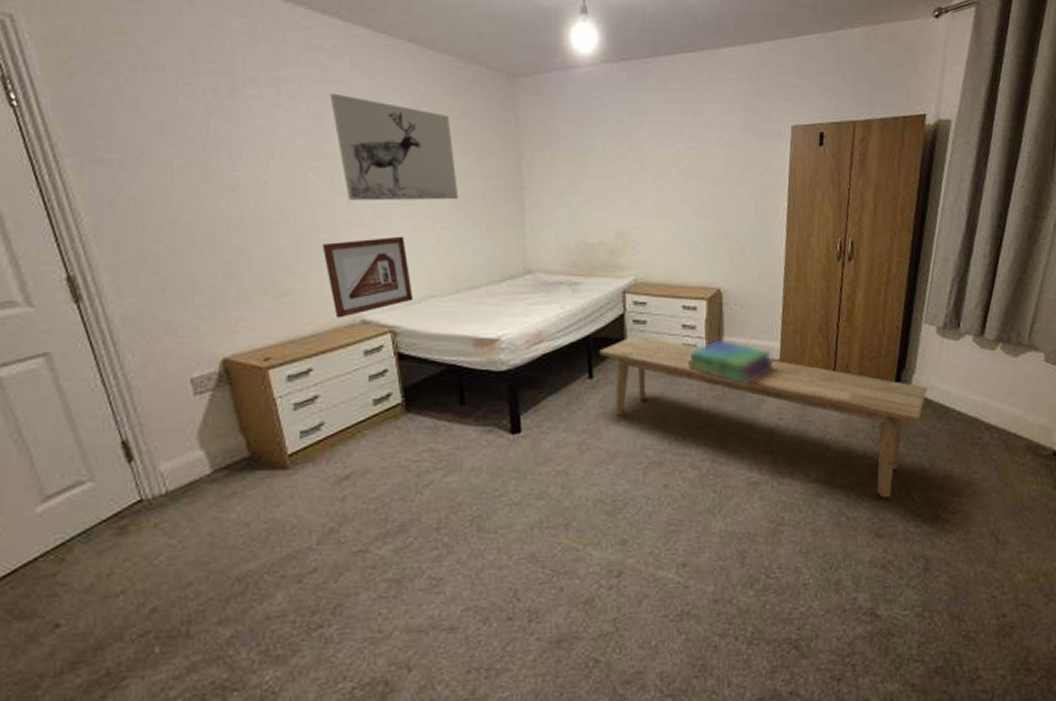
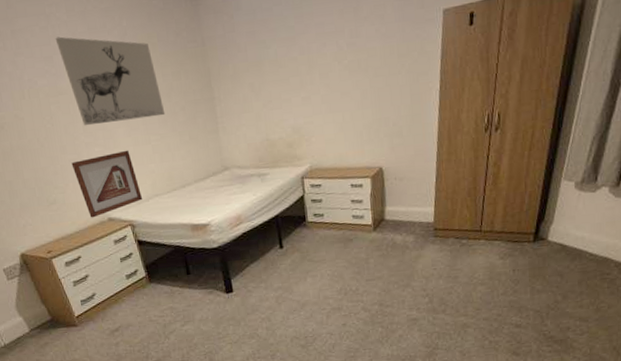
bench: present [599,335,928,497] -> none [286,212,564,325]
stack of books: present [687,339,773,383] -> none [357,209,428,243]

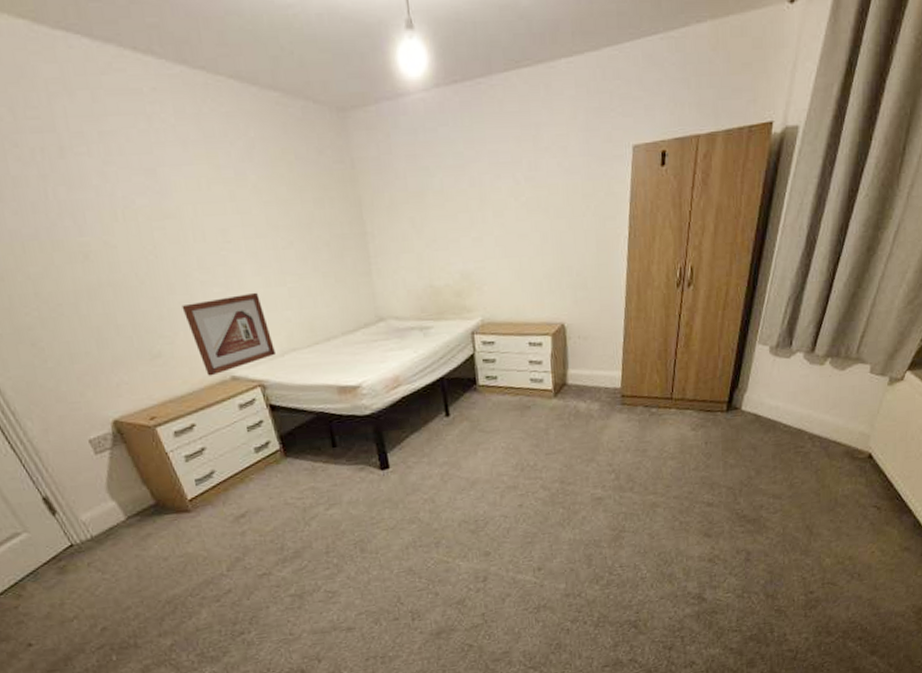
wall art: present [55,36,165,126] -> none [159,144,305,260]

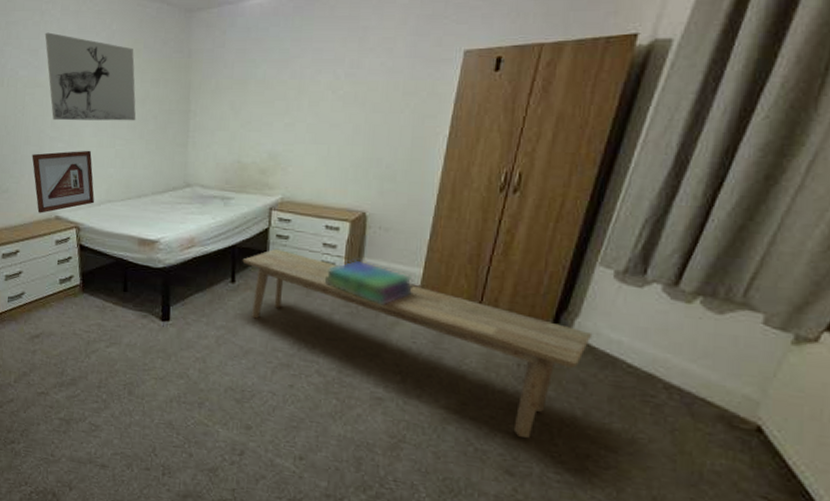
wall art: none [159,144,305,260] -> present [45,32,136,121]
bench: none [453,373,758,504] -> present [242,248,593,438]
stack of books: none [535,371,615,412] -> present [324,259,413,304]

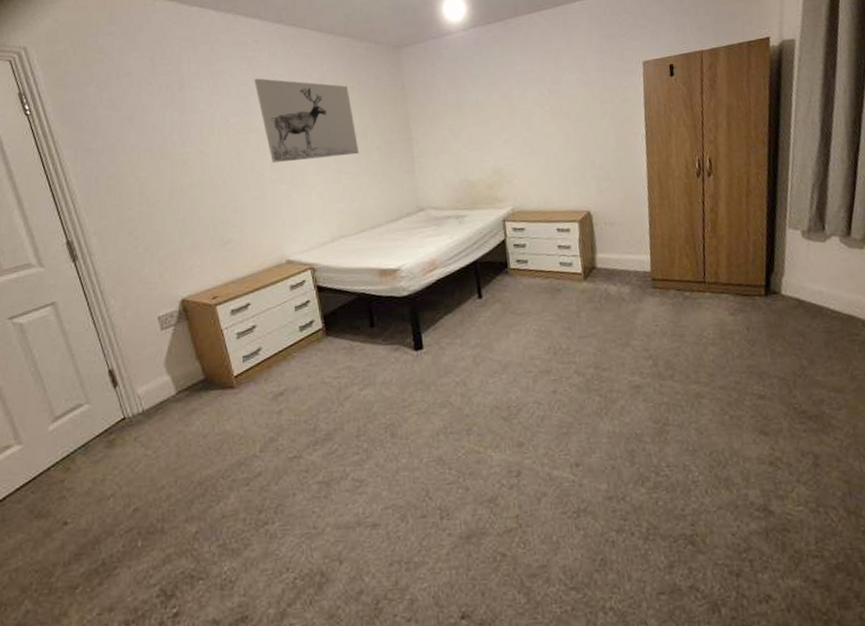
picture frame: present [32,150,95,213] -> none [253,188,328,260]
bench: present [242,248,593,438] -> none [485,258,799,396]
stack of books: present [324,259,413,304] -> none [565,256,645,295]

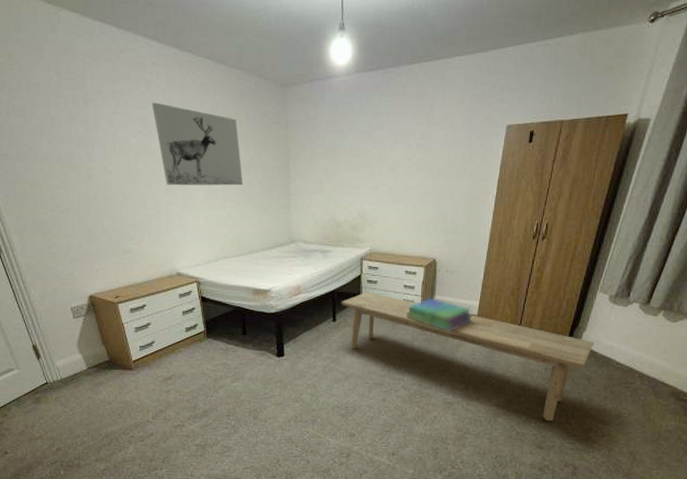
bench: none [485,258,799,396] -> present [341,291,595,421]
stack of books: none [565,256,645,295] -> present [406,297,472,331]

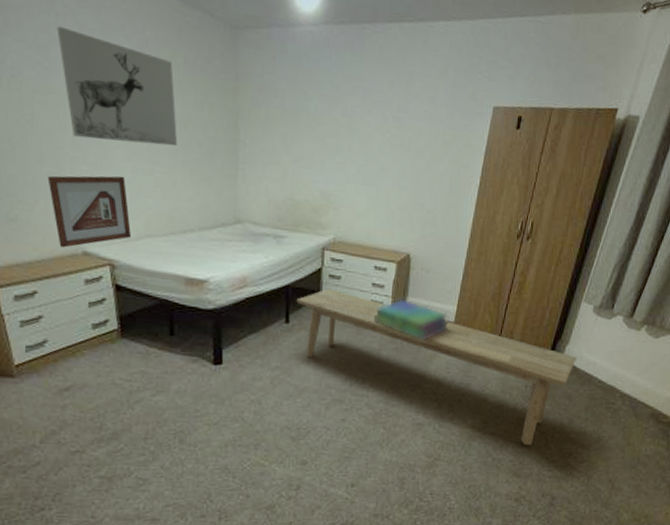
picture frame: none [150,212,212,271] -> present [47,175,132,248]

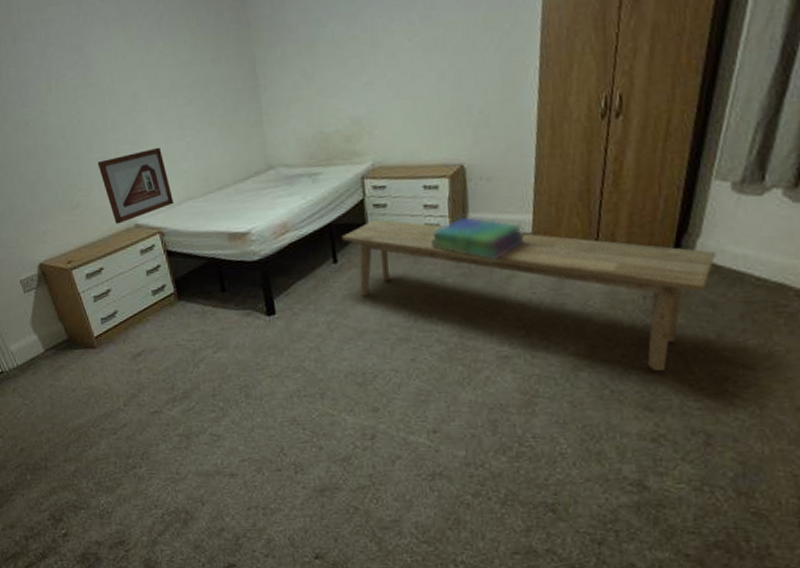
wall art: present [56,26,178,147] -> none [86,24,203,121]

